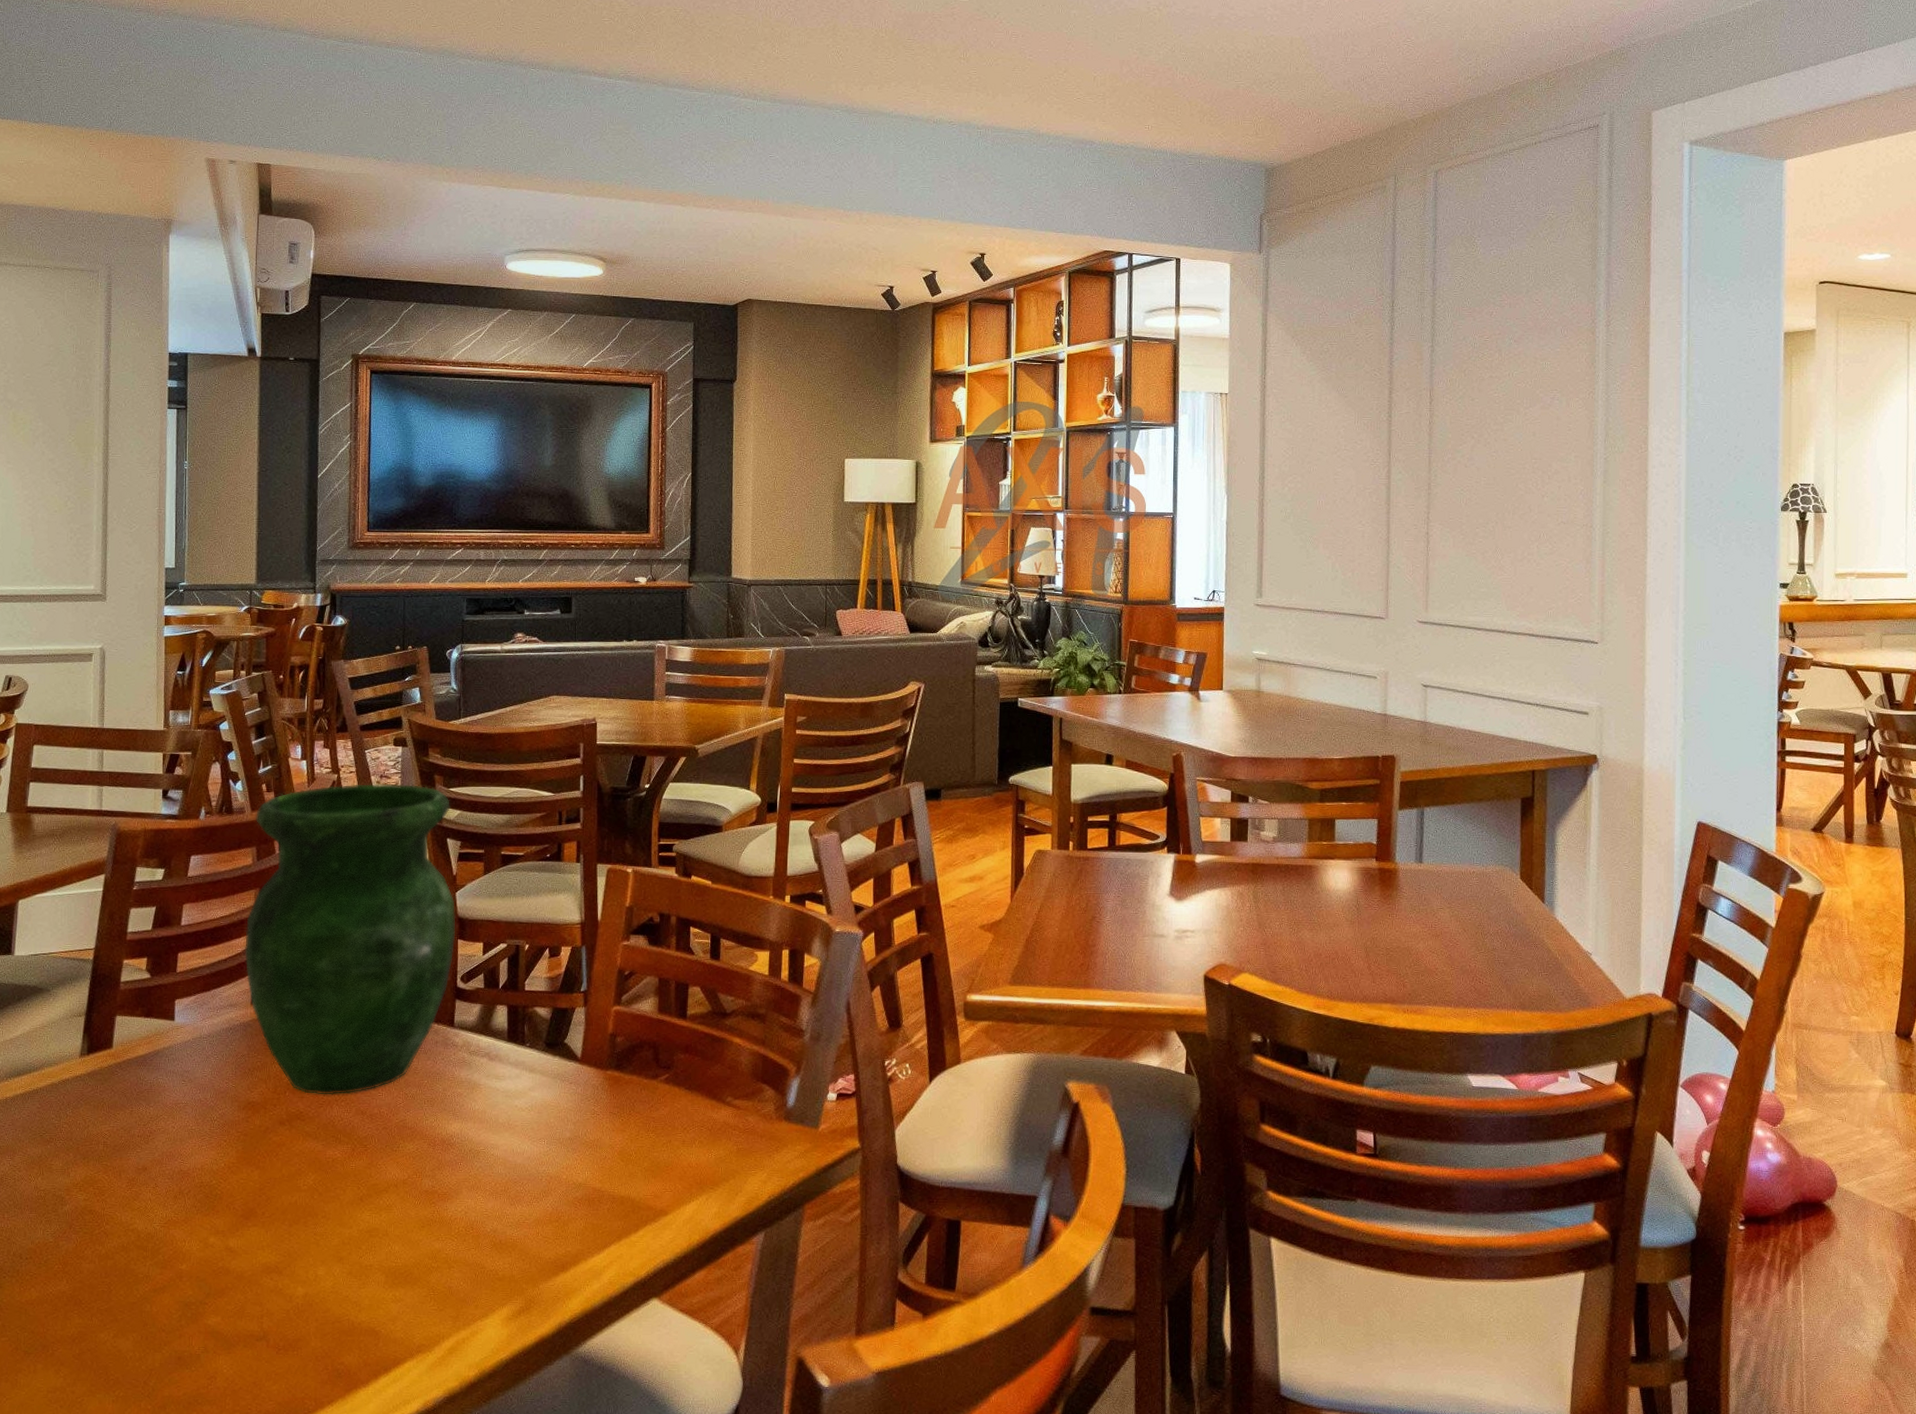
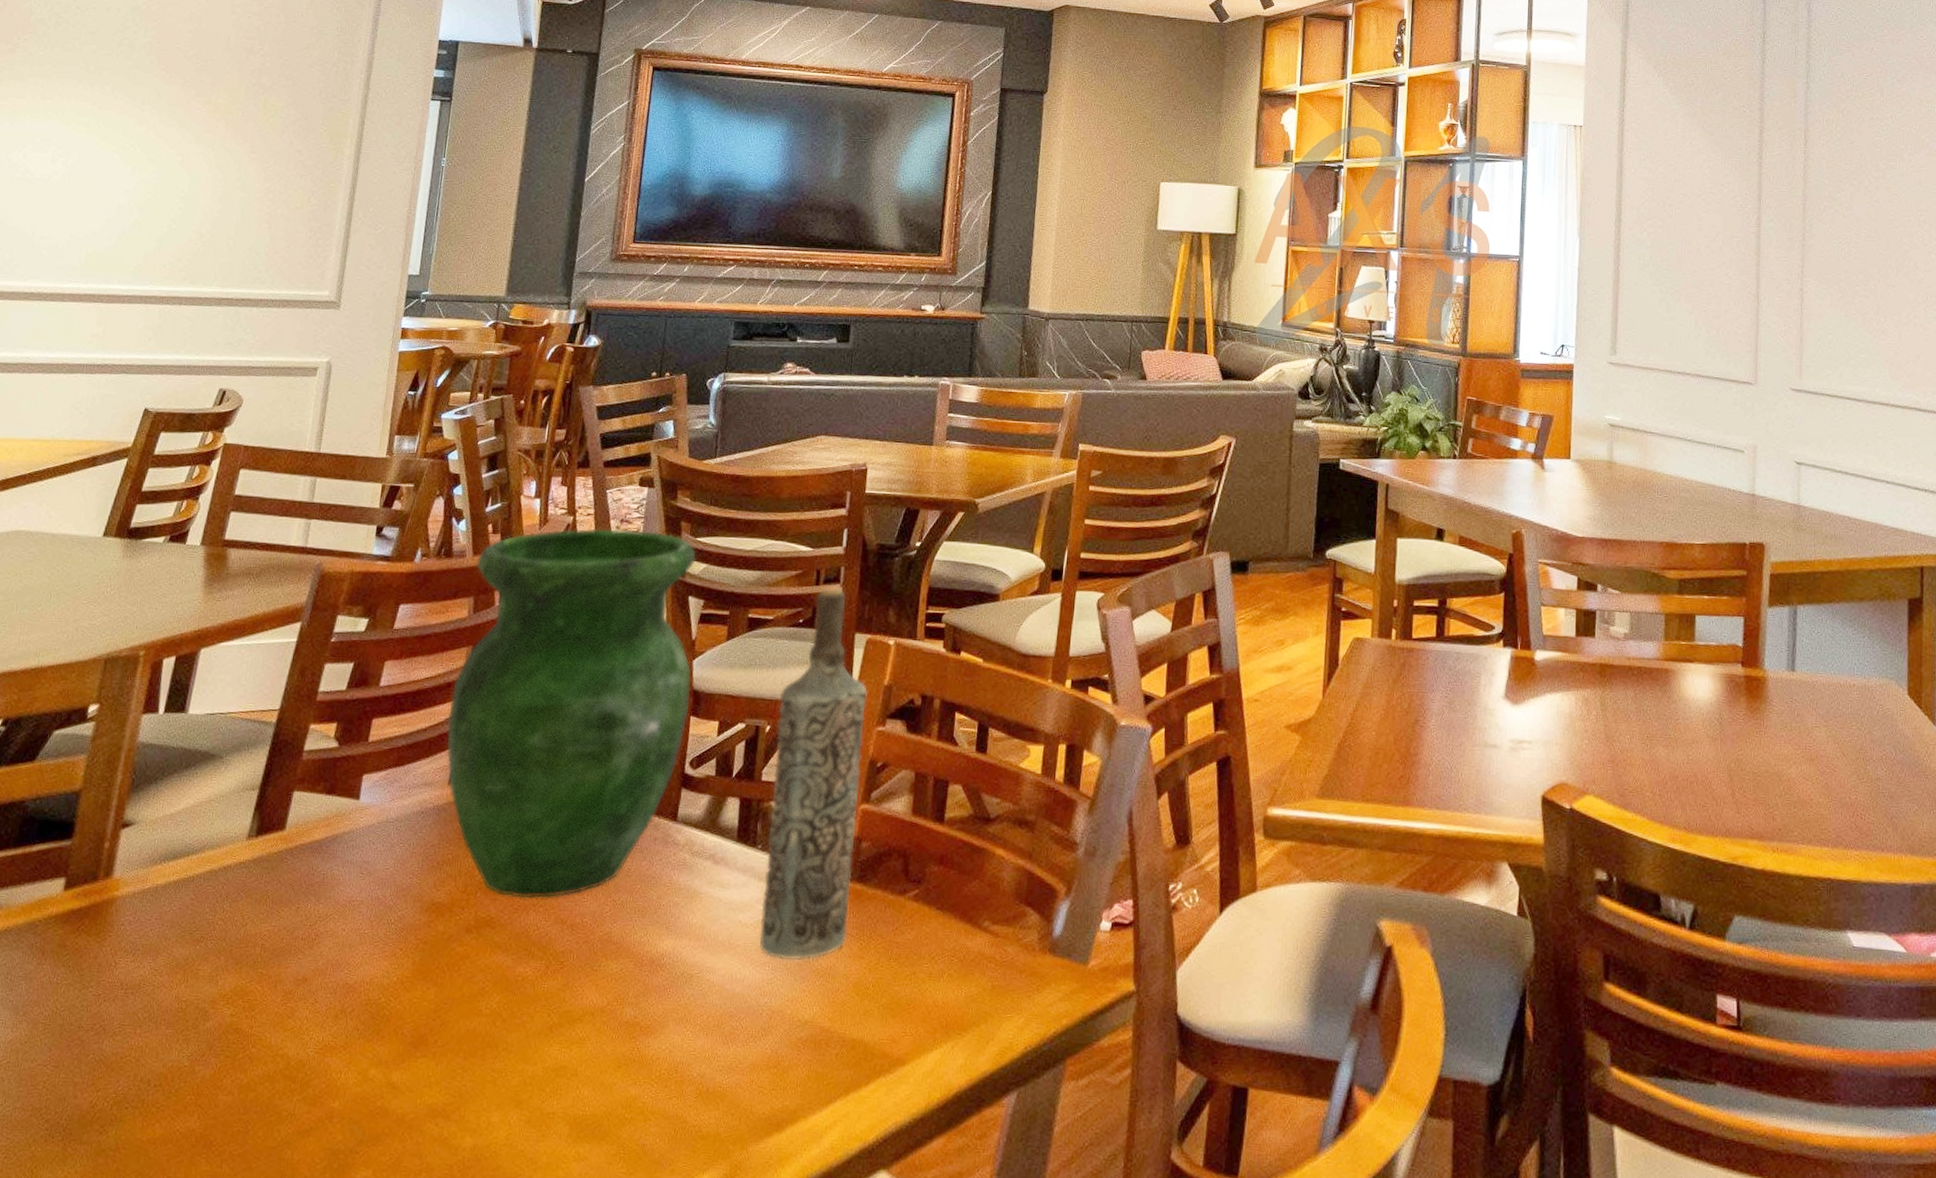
bottle: none [533,823,611,1136] -> present [759,584,867,961]

